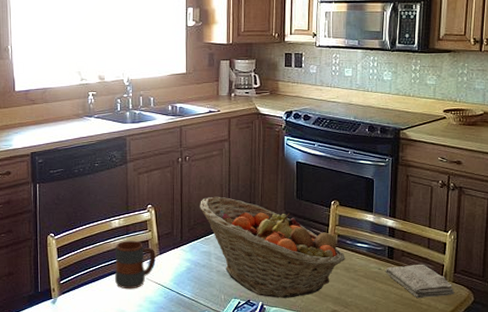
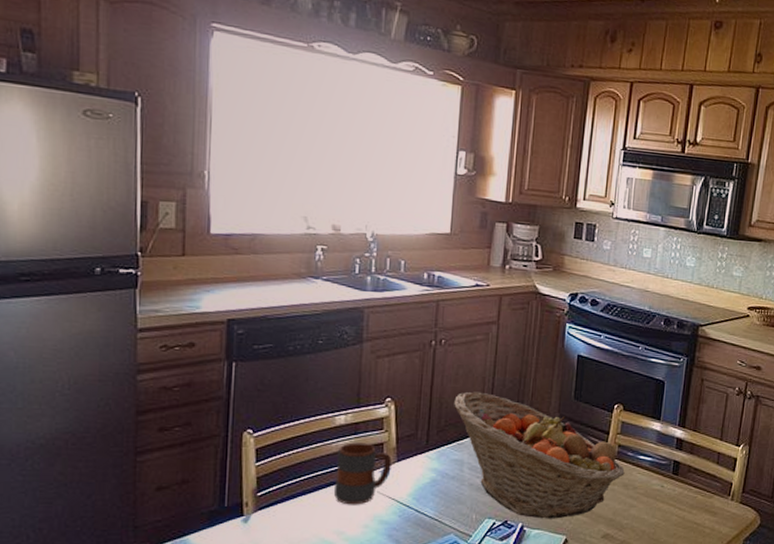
washcloth: present [386,264,454,299] -> none [669,481,741,521]

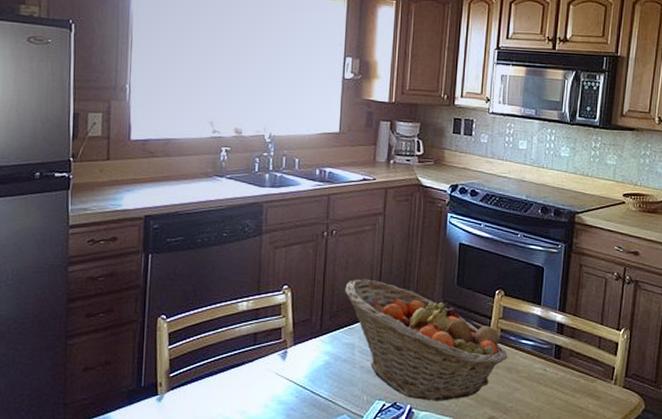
mug: present [333,442,392,505] -> none [237,327,289,386]

